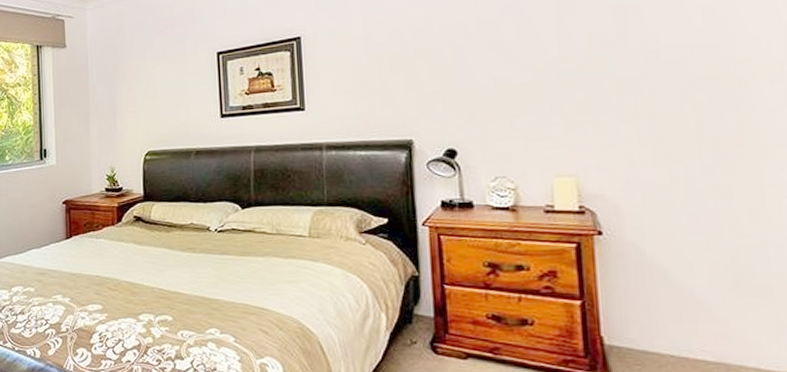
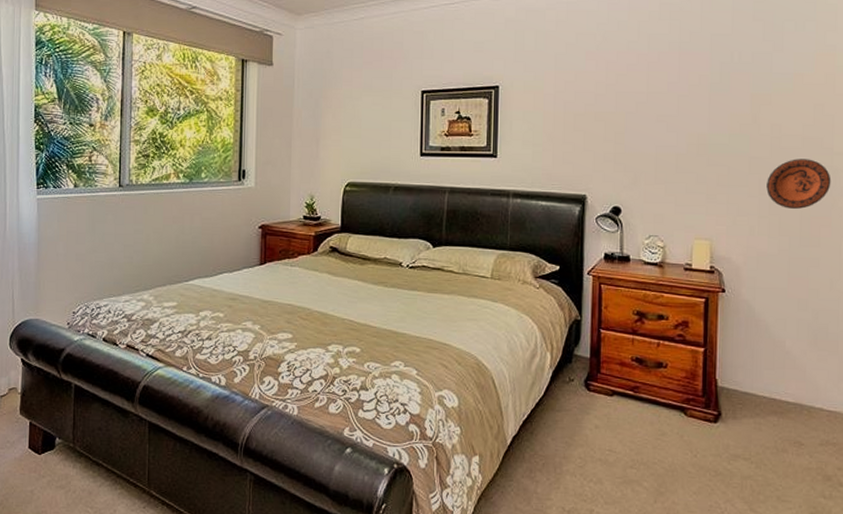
decorative plate: none [645,70,738,132] -> present [766,159,831,209]

